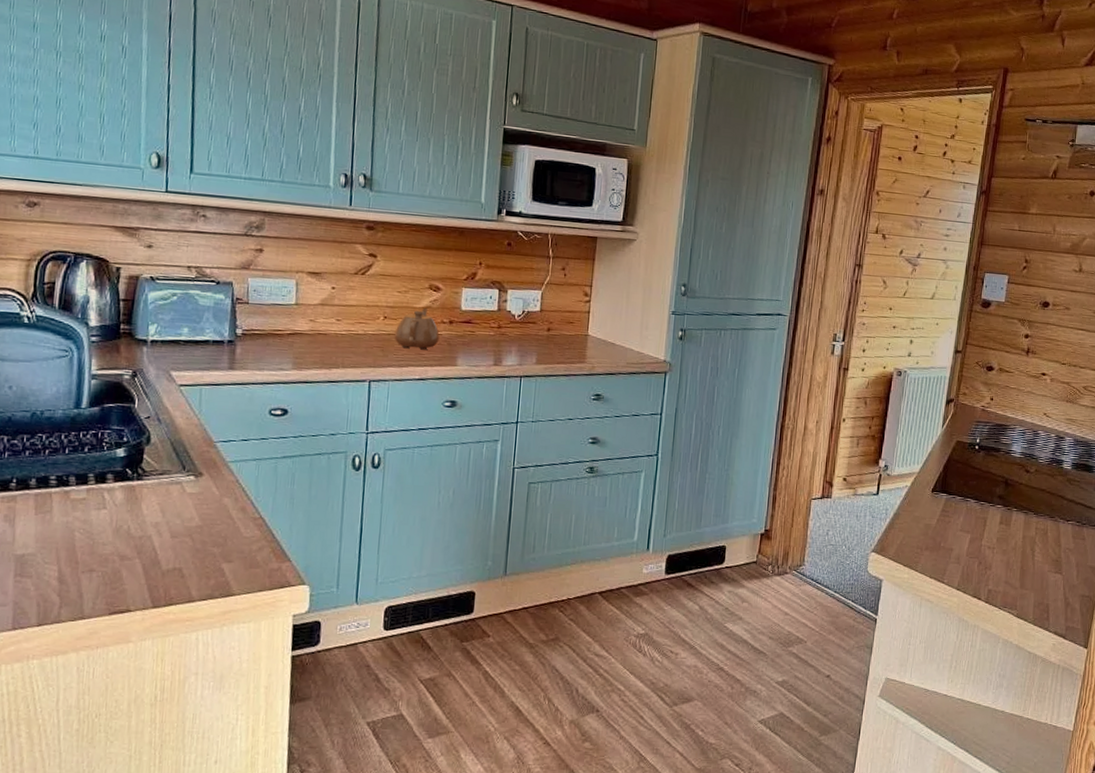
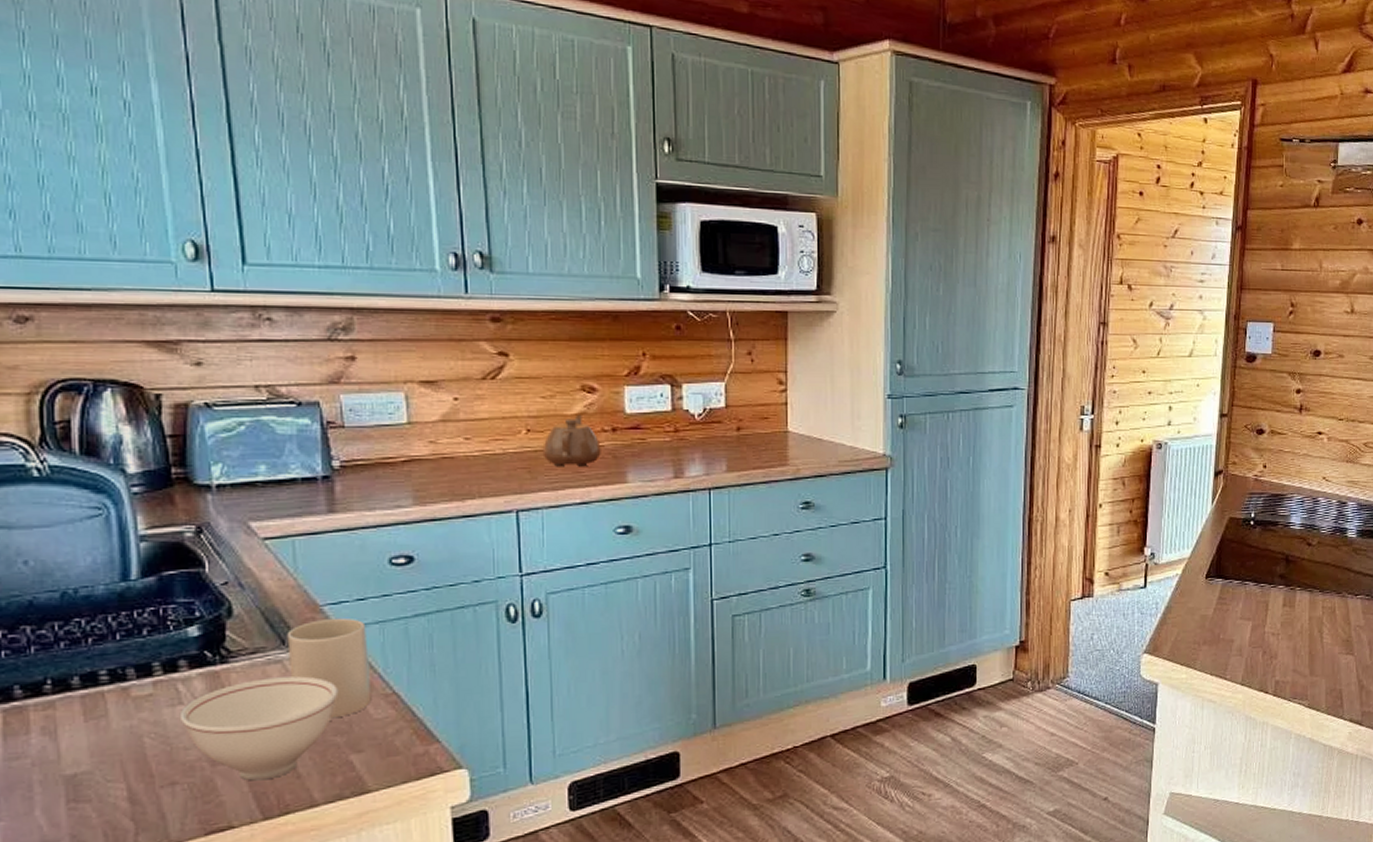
bowl: none [102,495,220,576] -> present [179,676,339,781]
mug: none [186,453,246,533] -> present [286,617,372,719]

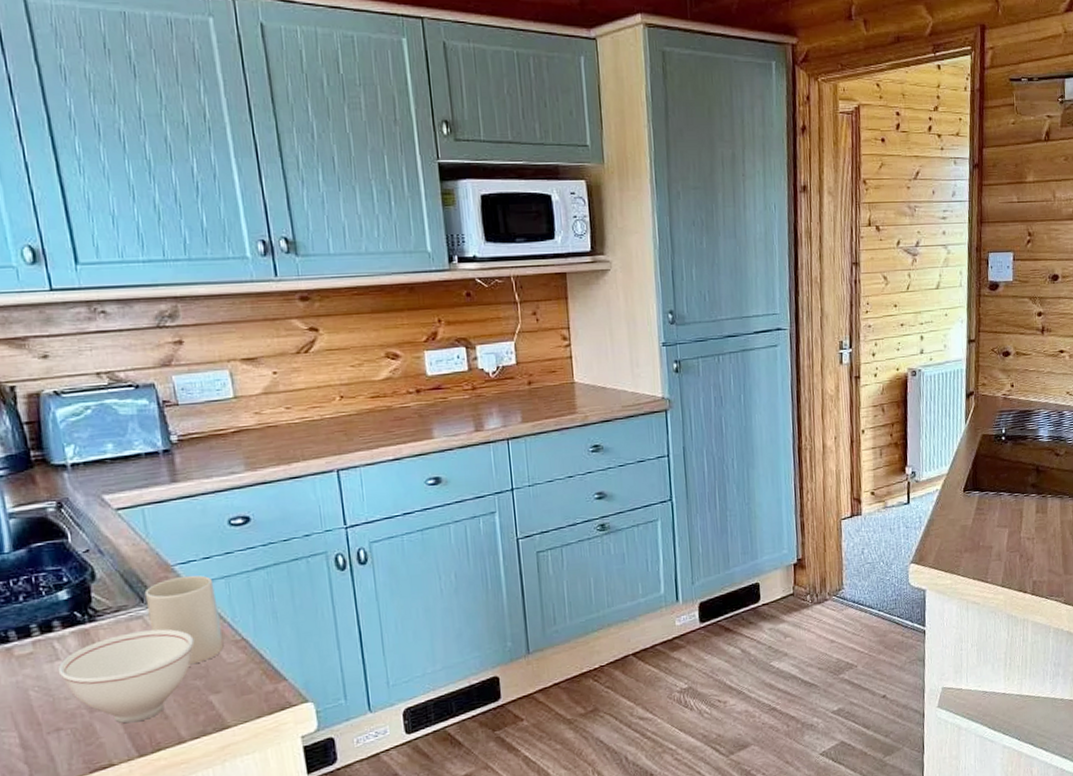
teapot: present [542,414,601,467] -> none [355,379,408,428]

